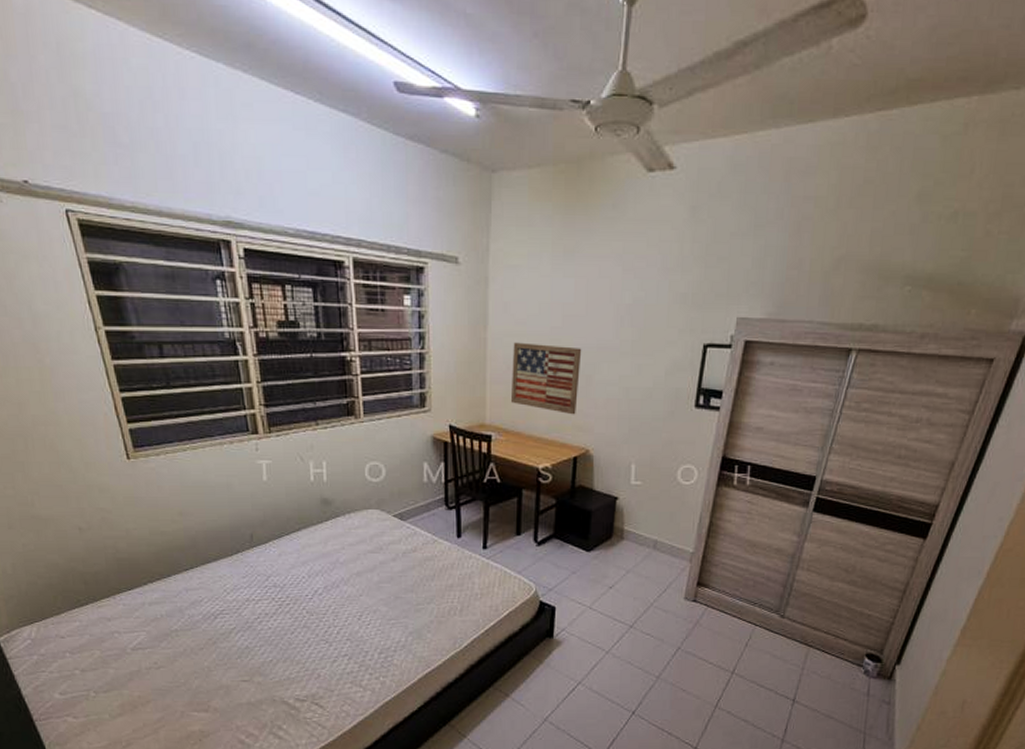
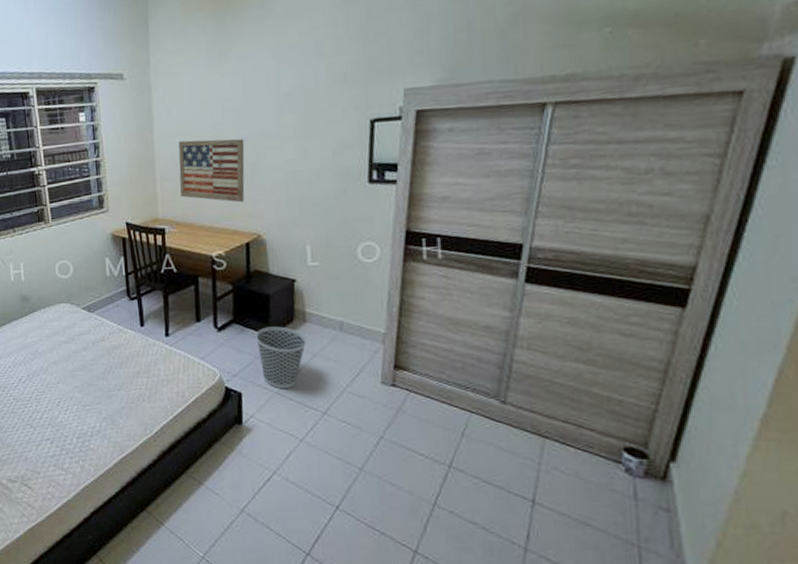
wastebasket: none [574,542,623,604] -> present [256,326,307,389]

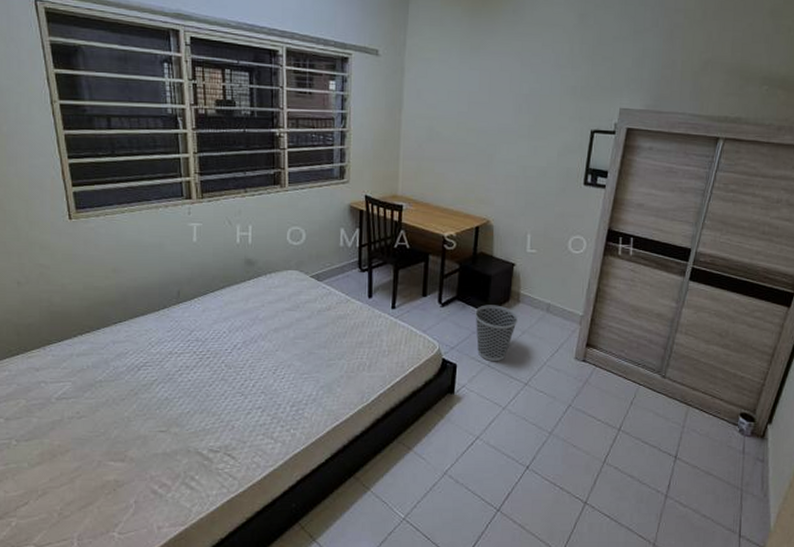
wall art: present [178,138,245,203] -> none [421,124,485,189]

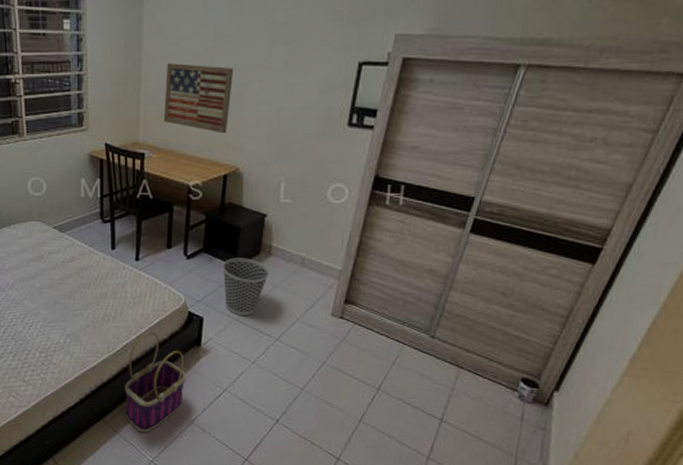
basket: none [377,380,440,488] -> present [124,332,186,433]
wall art: none [421,124,485,189] -> present [164,63,234,134]

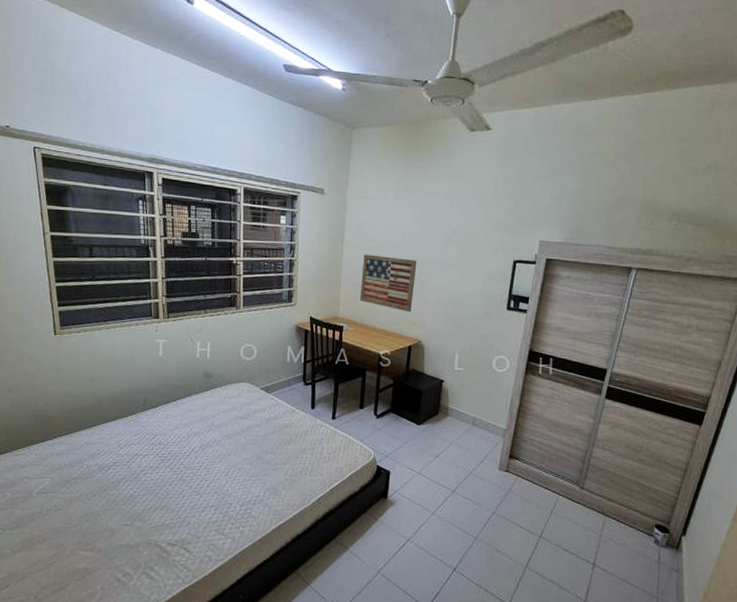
basket: present [124,332,186,433] -> none [317,485,374,584]
wastebasket: present [222,257,270,316] -> none [407,417,447,470]

